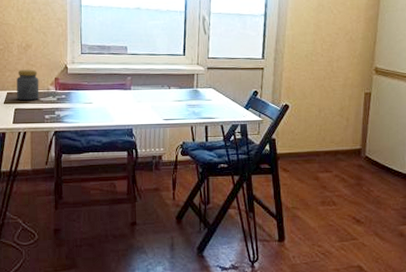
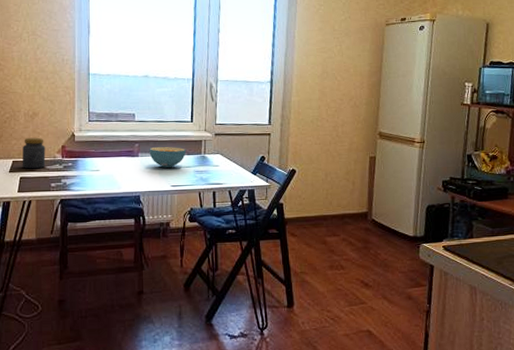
cereal bowl: none [141,80,179,101] -> present [149,147,187,168]

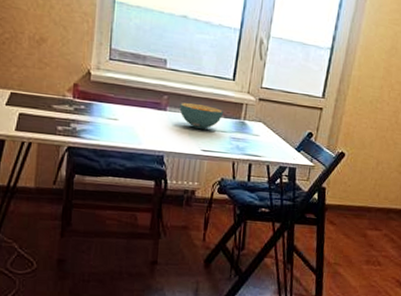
jar: present [22,137,46,169] -> none [22,67,53,107]

